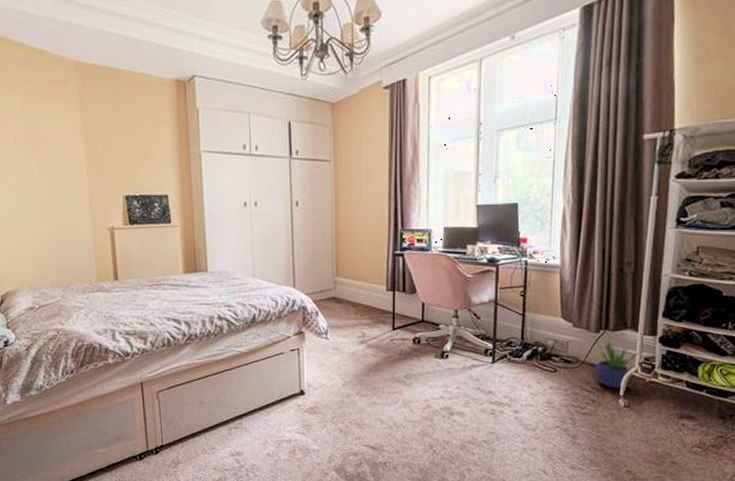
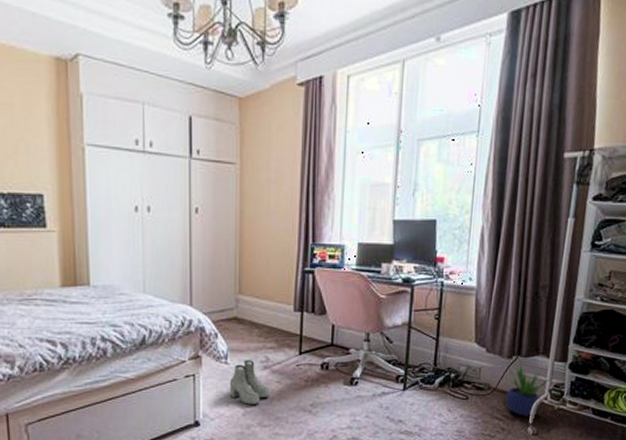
boots: none [330,335,367,376] -> present [229,360,270,405]

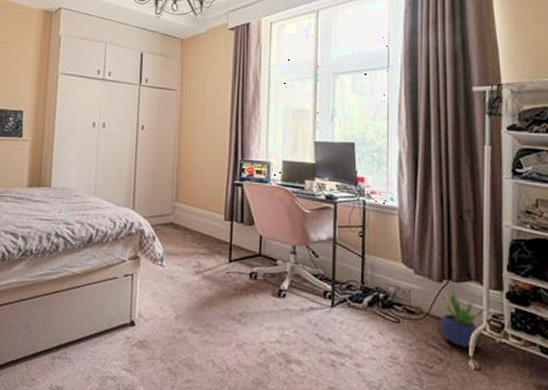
boots: present [229,360,270,405] -> none [163,264,201,309]

